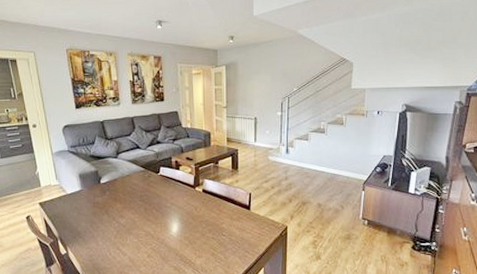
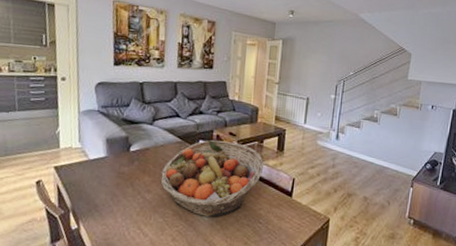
fruit basket: none [131,165,221,234] -> present [160,139,263,217]

